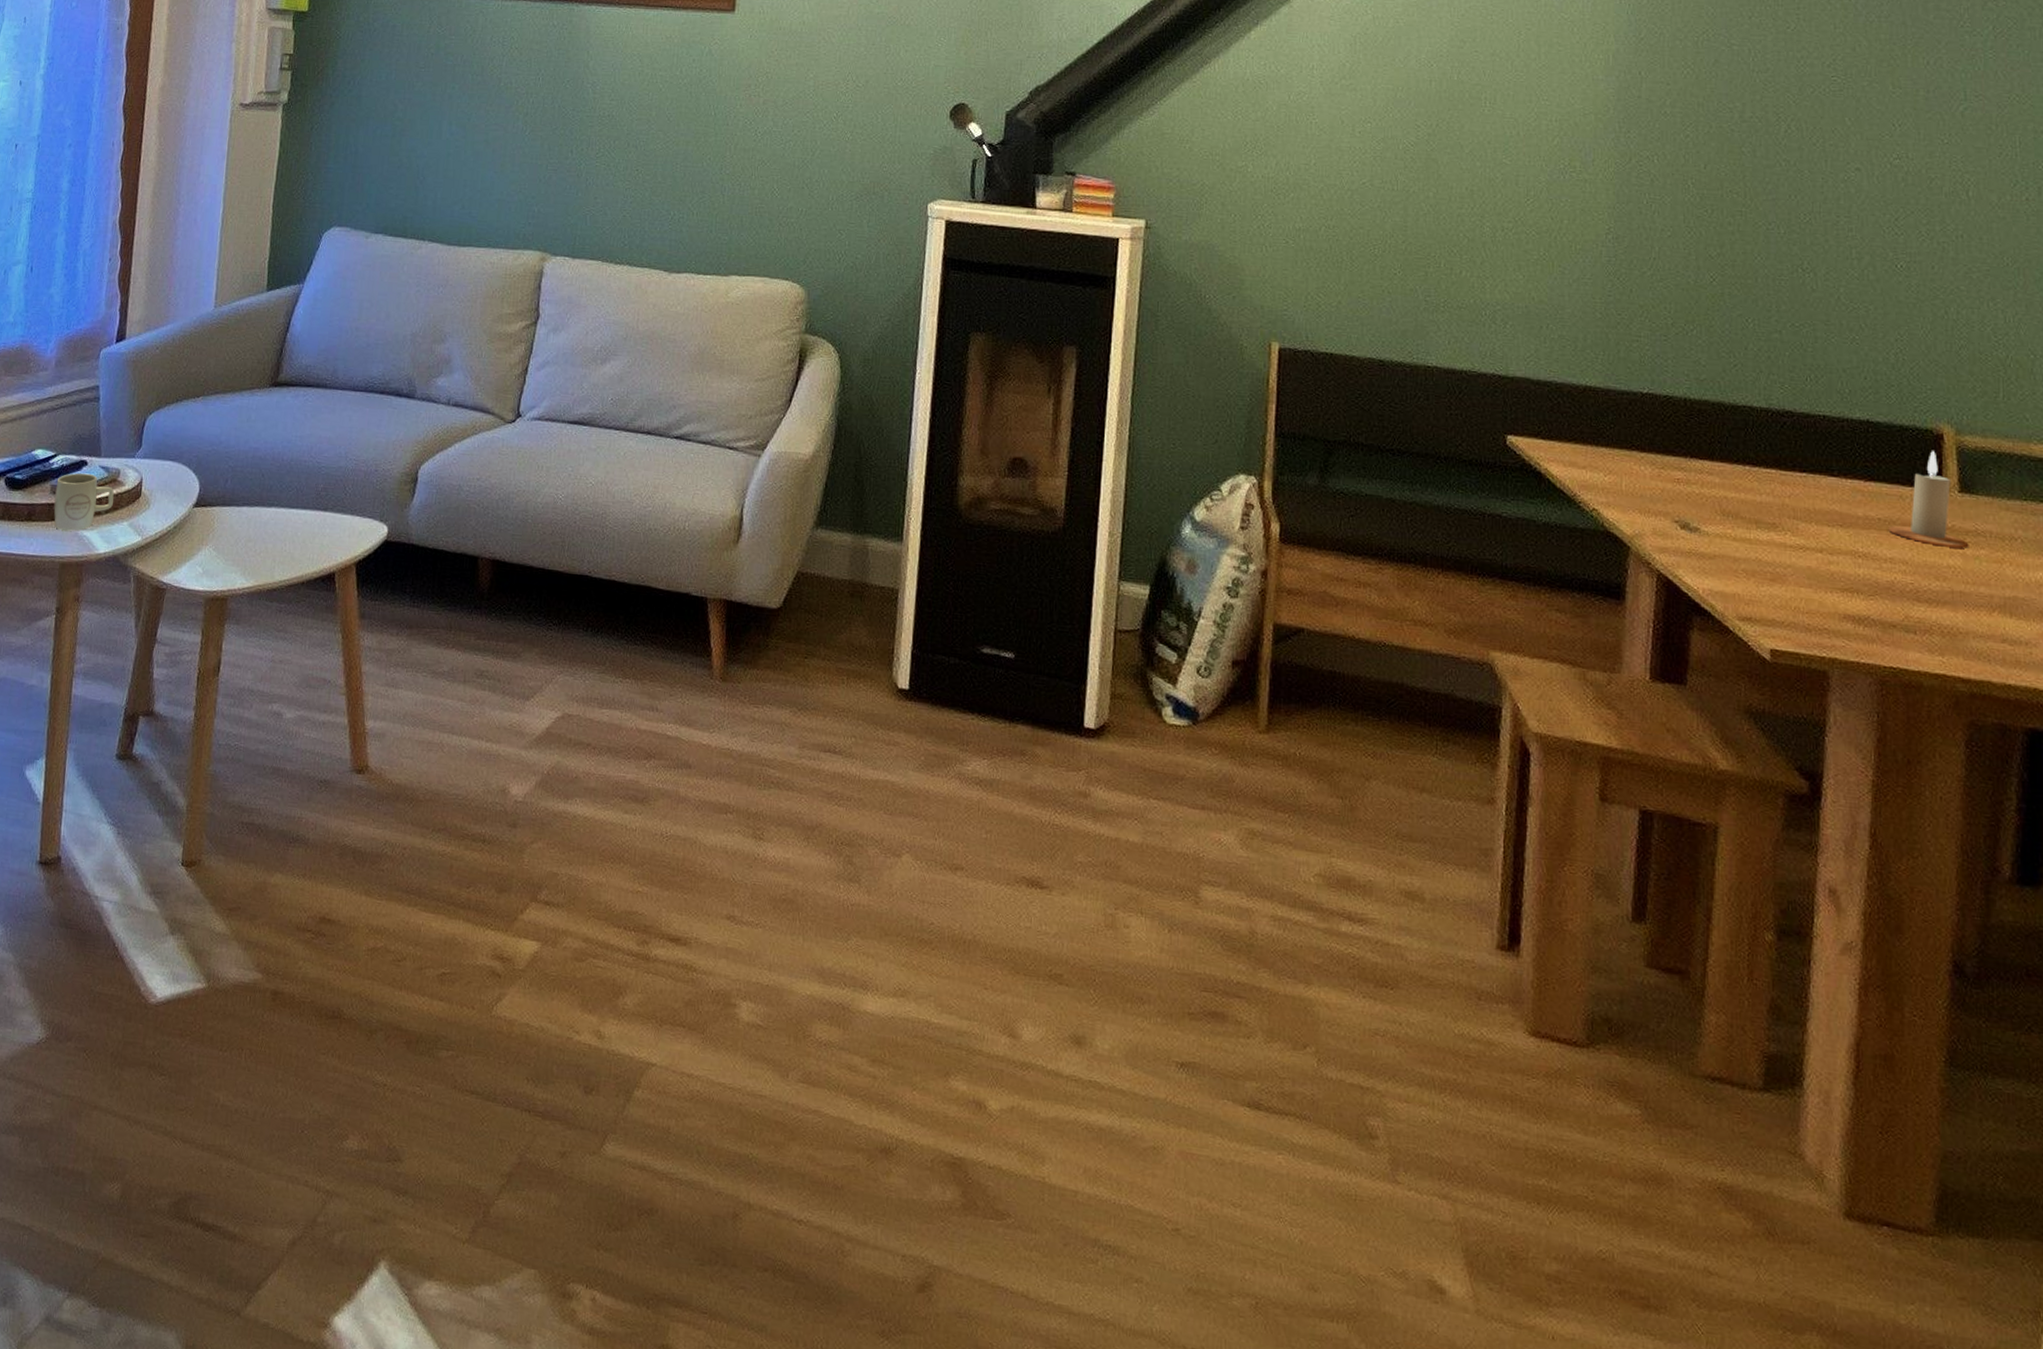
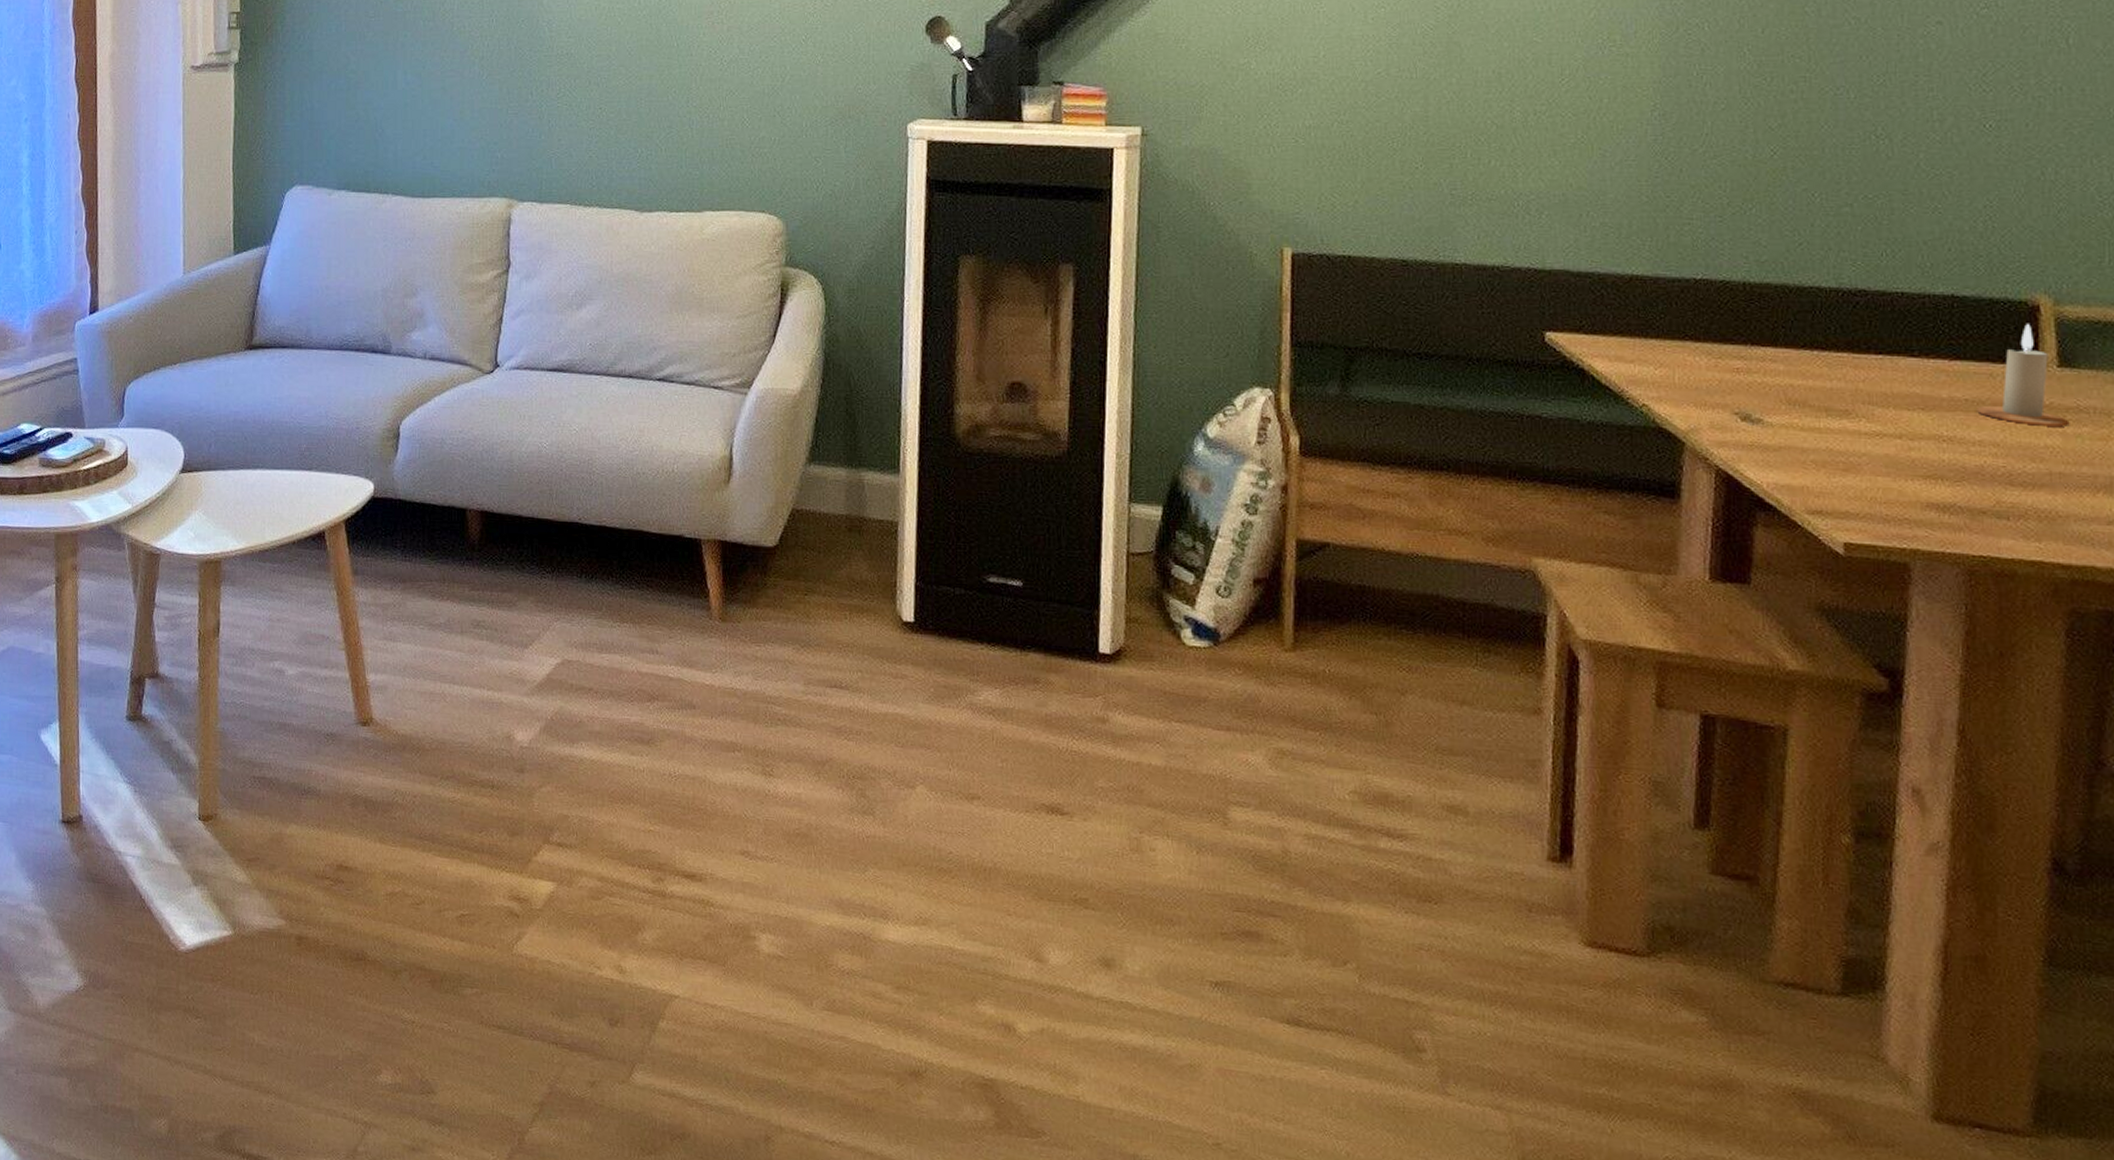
mug: present [53,473,114,531] -> none [44,444,102,502]

